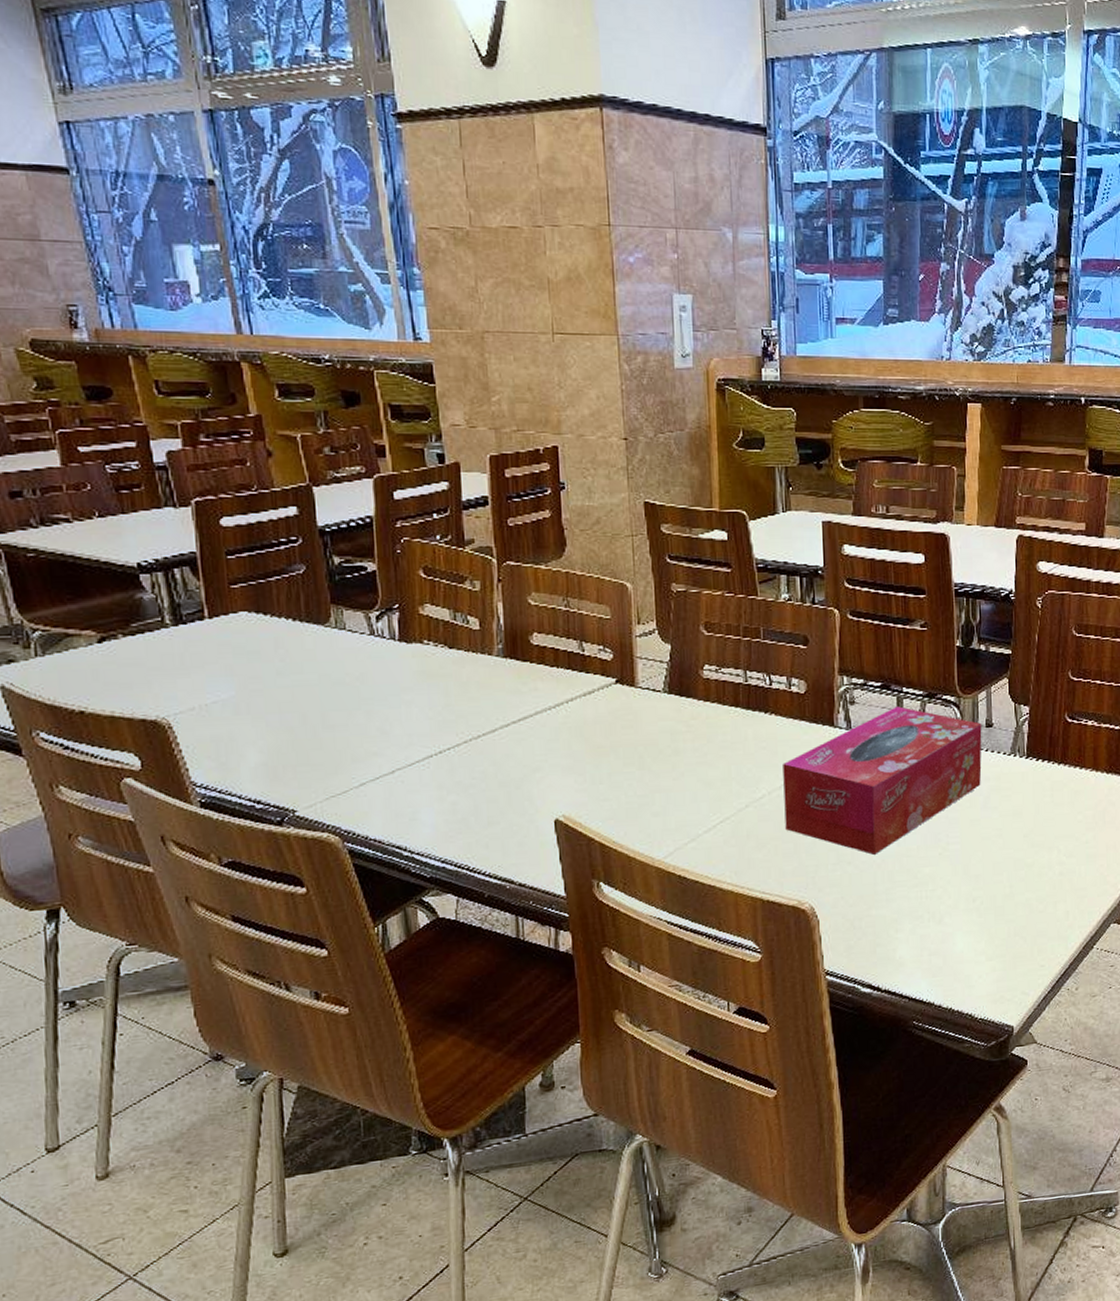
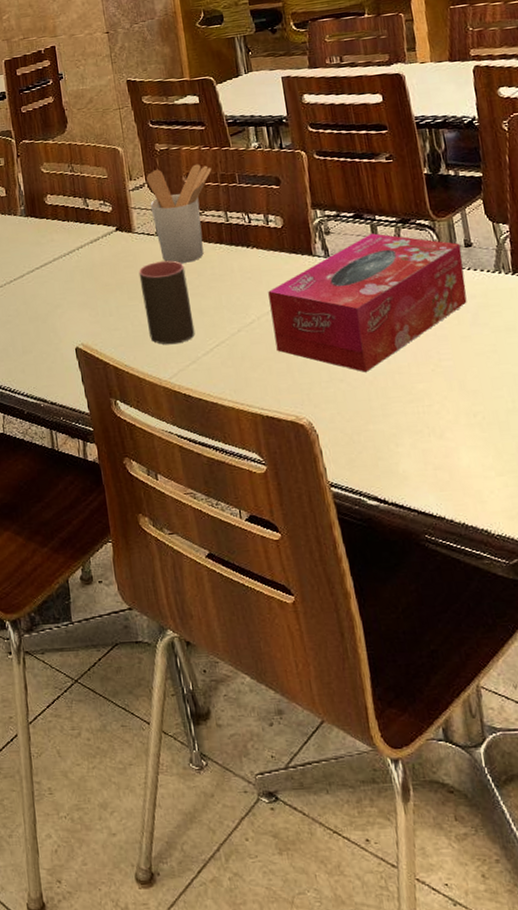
cup: none [638,722,698,820] -> present [138,260,195,345]
utensil holder: none [657,612,734,727] -> present [146,164,212,264]

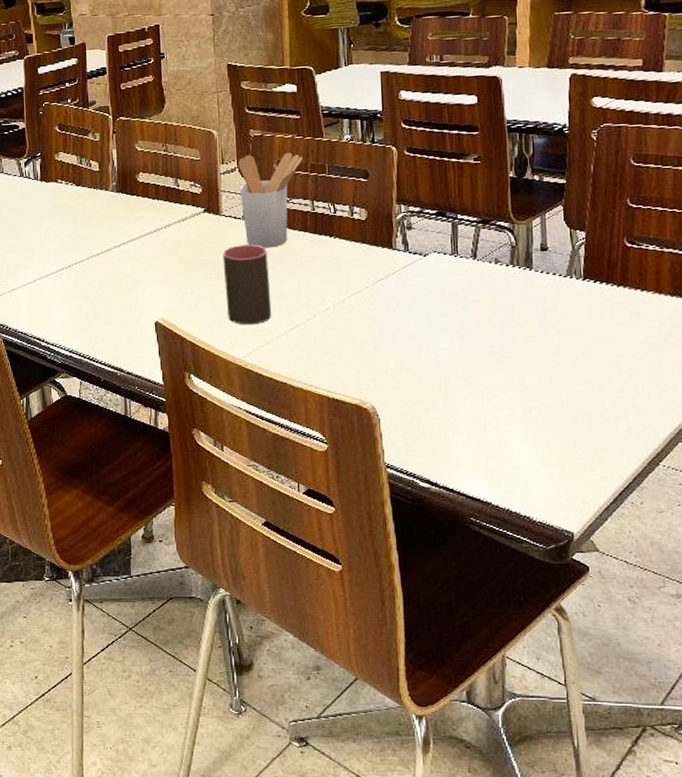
tissue box: present [268,233,467,372] -> none [346,231,537,363]

